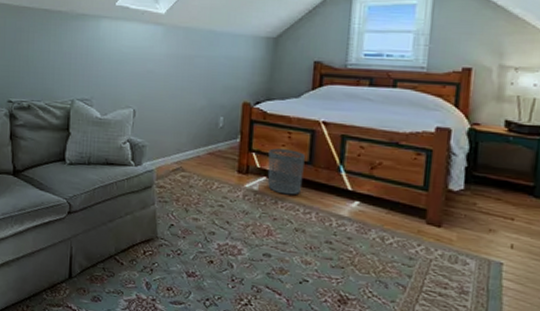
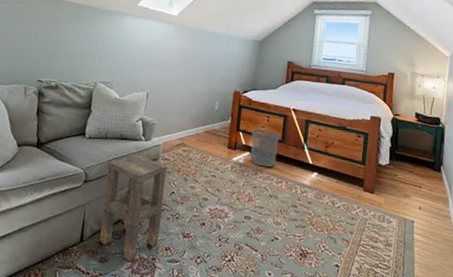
side table: none [90,181,163,302] -> present [99,154,167,262]

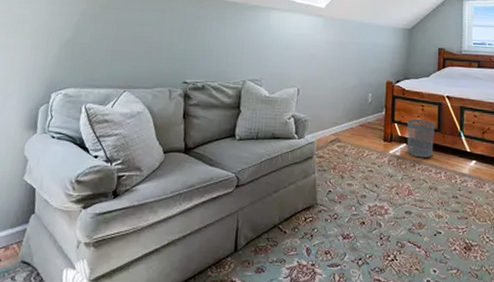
side table: present [99,154,167,262] -> none [255,153,322,270]

